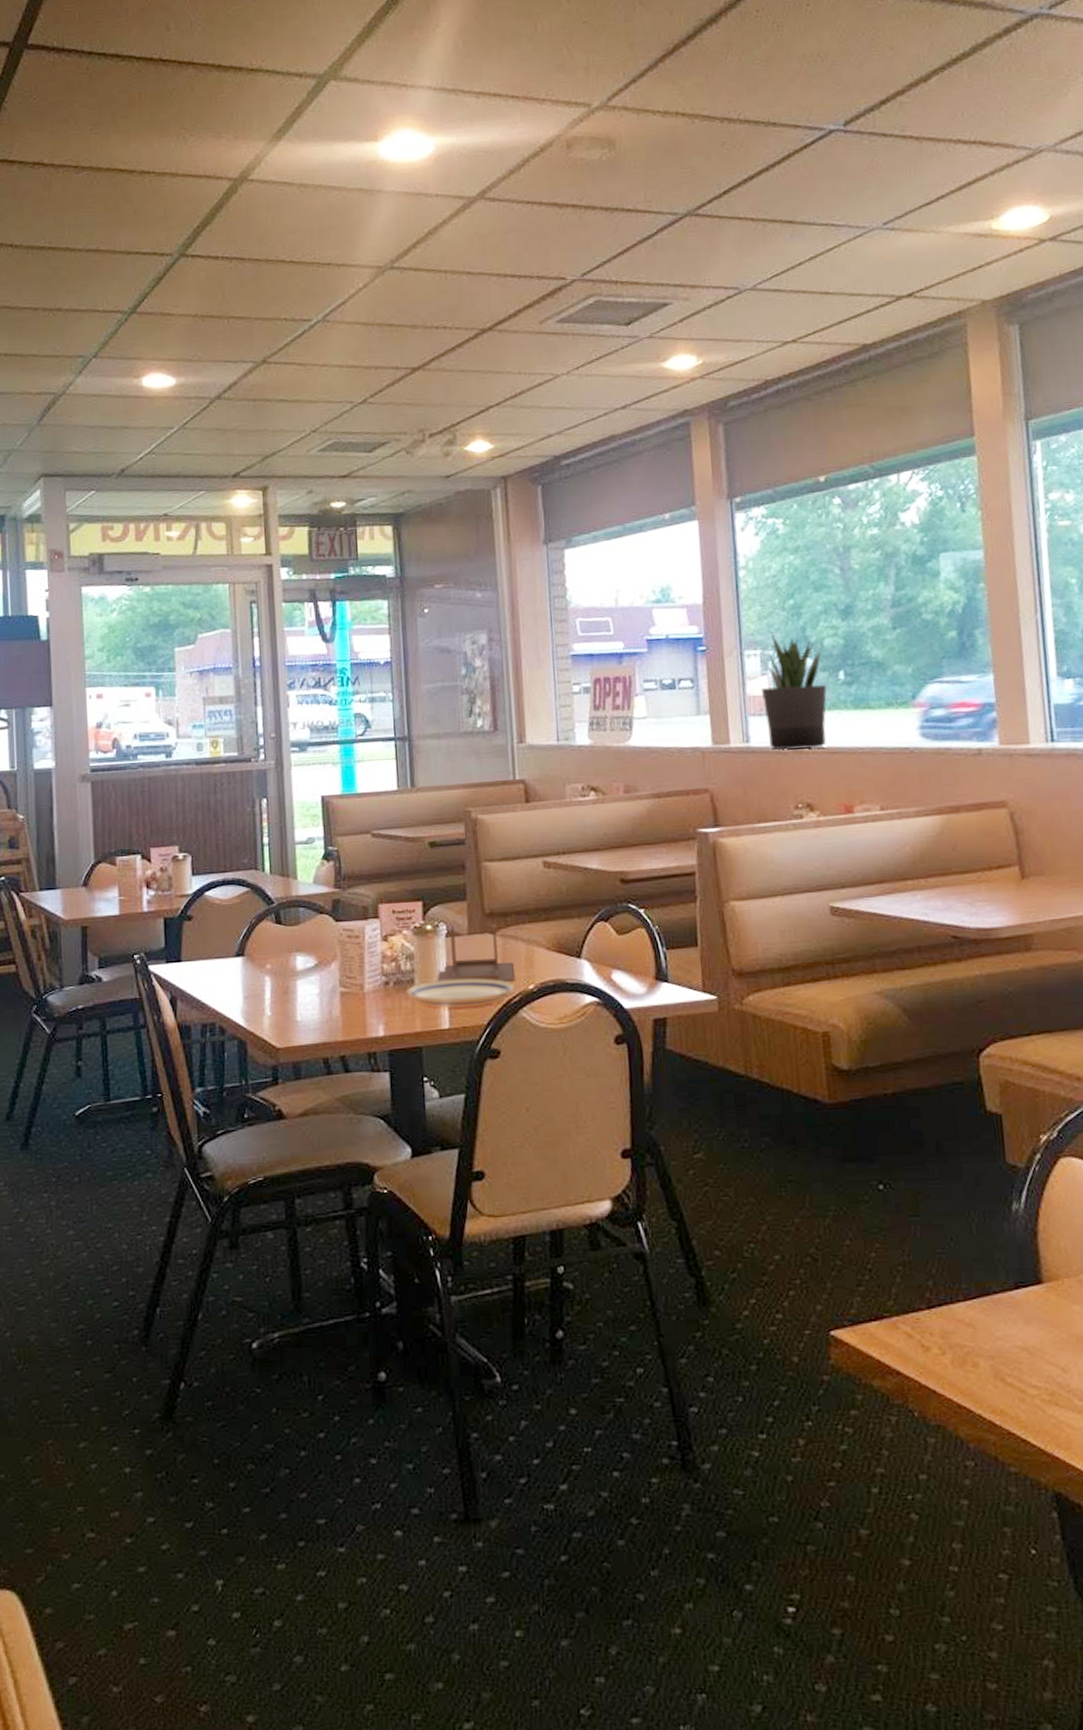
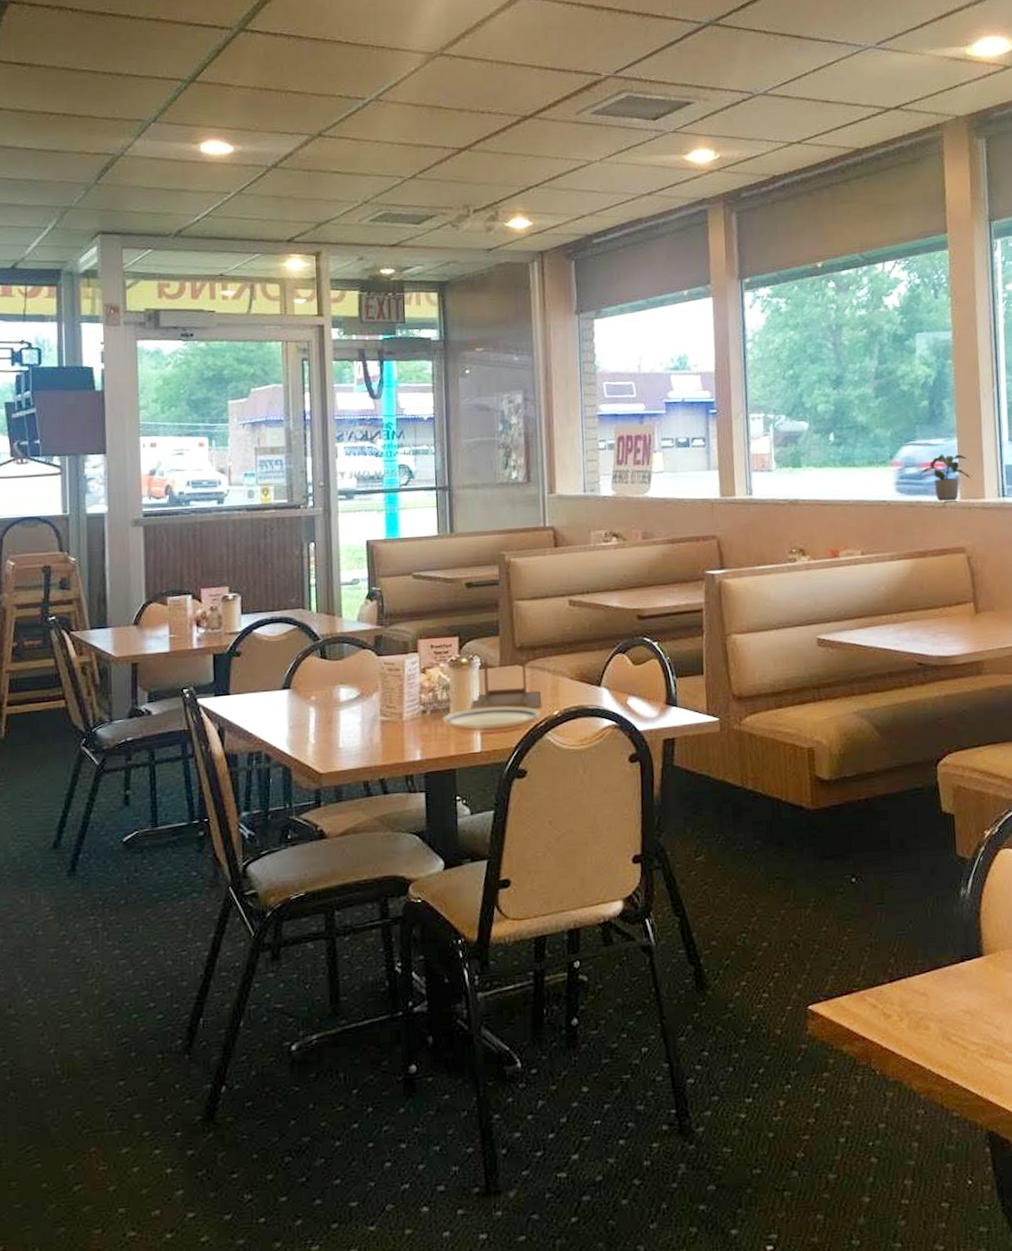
planter: present [762,632,827,750] -> none [764,398,819,502]
potted plant: none [949,692,1014,748] -> present [920,454,973,502]

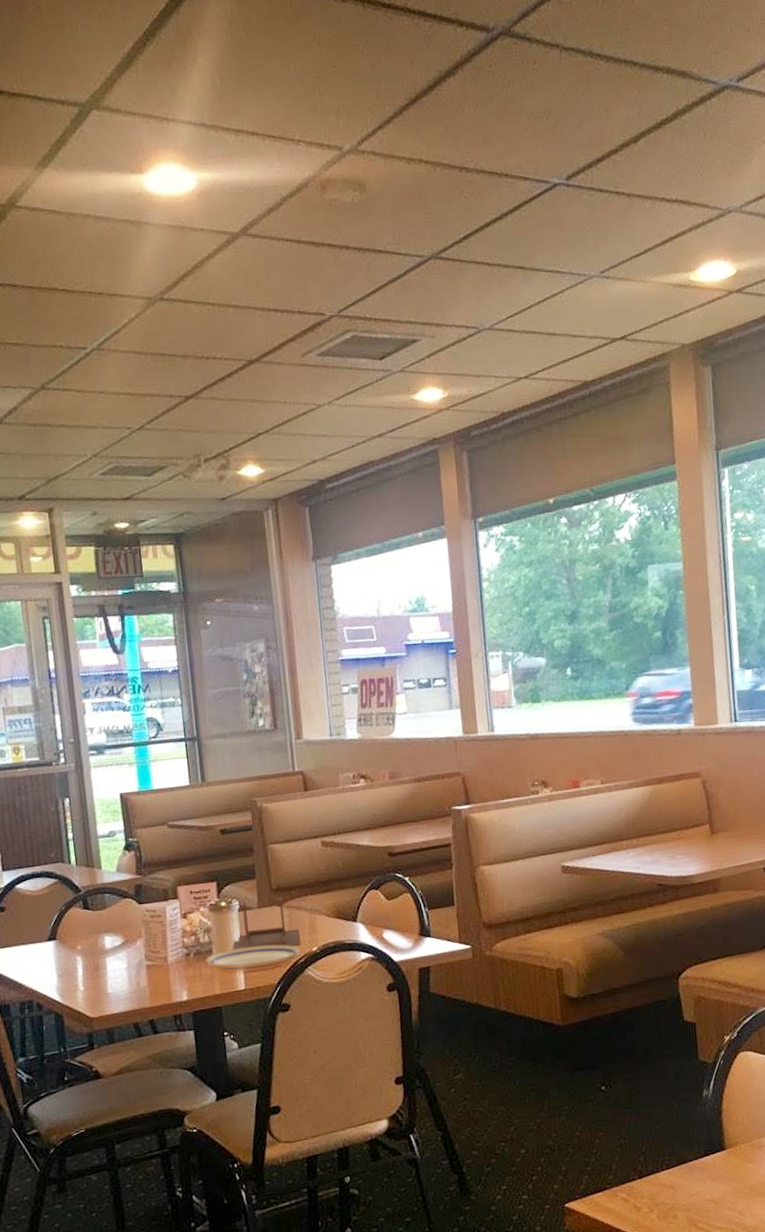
potted plant: present [920,454,973,502] -> none [655,682,706,729]

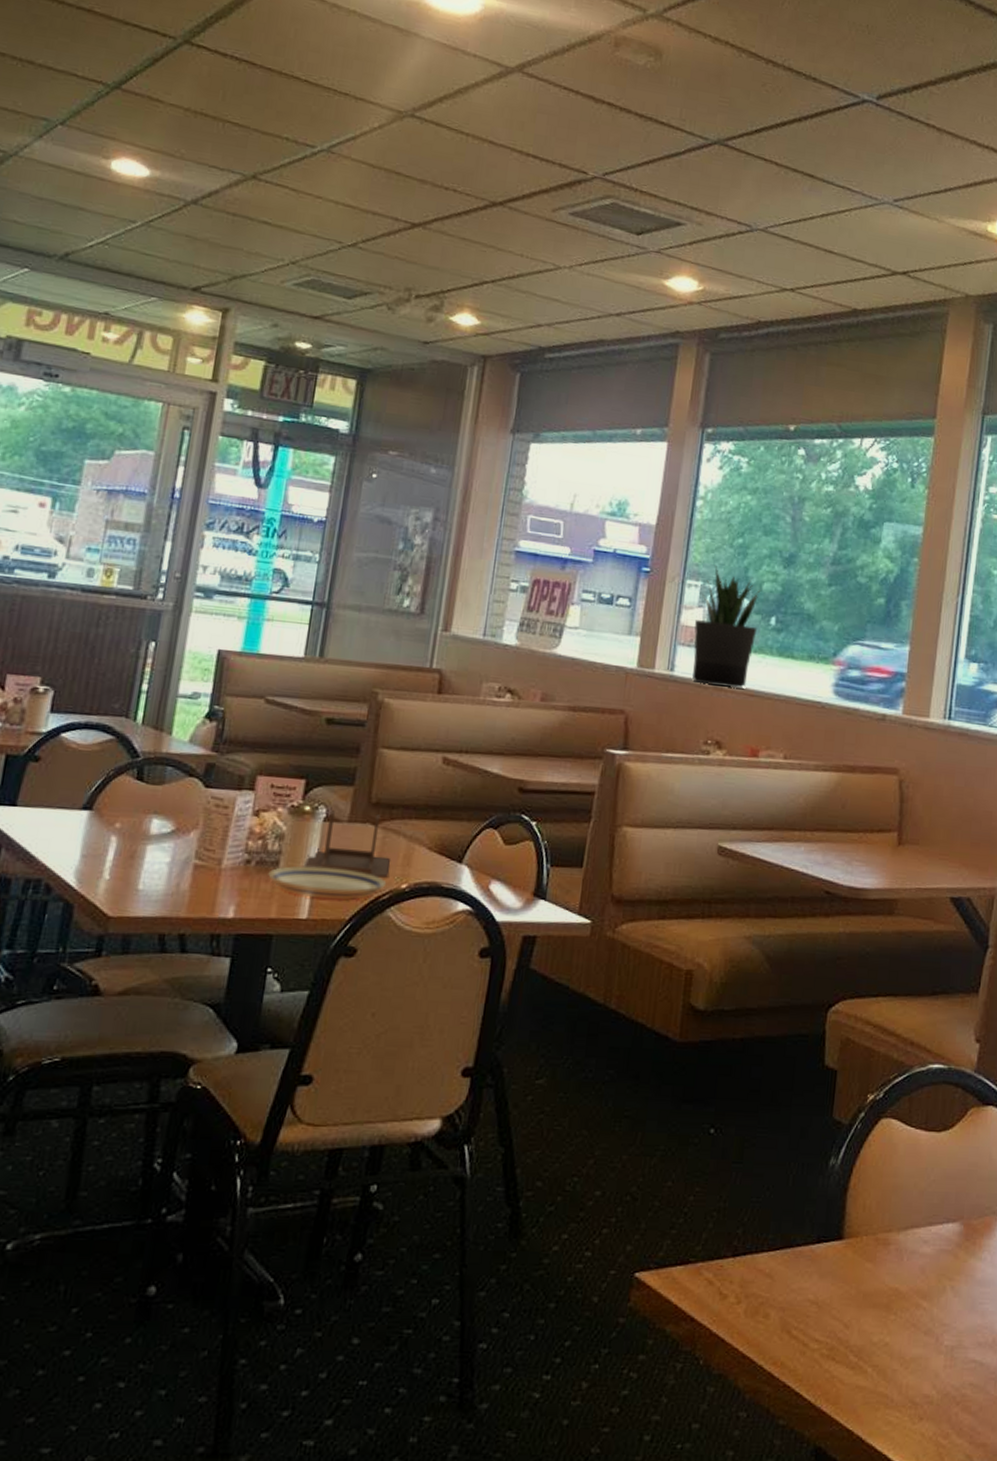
planter: none [503,635,557,737] -> present [692,566,761,689]

